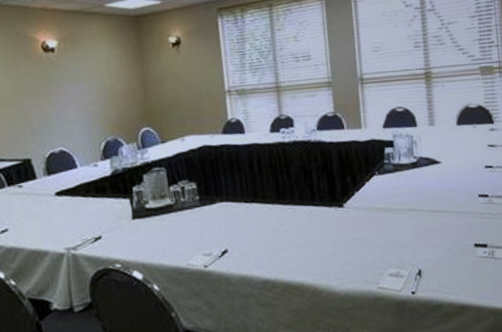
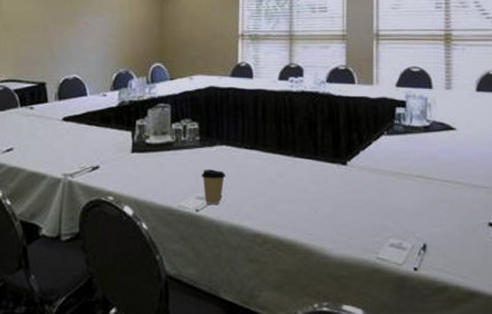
coffee cup: none [205,225,230,260] -> present [201,169,226,204]

